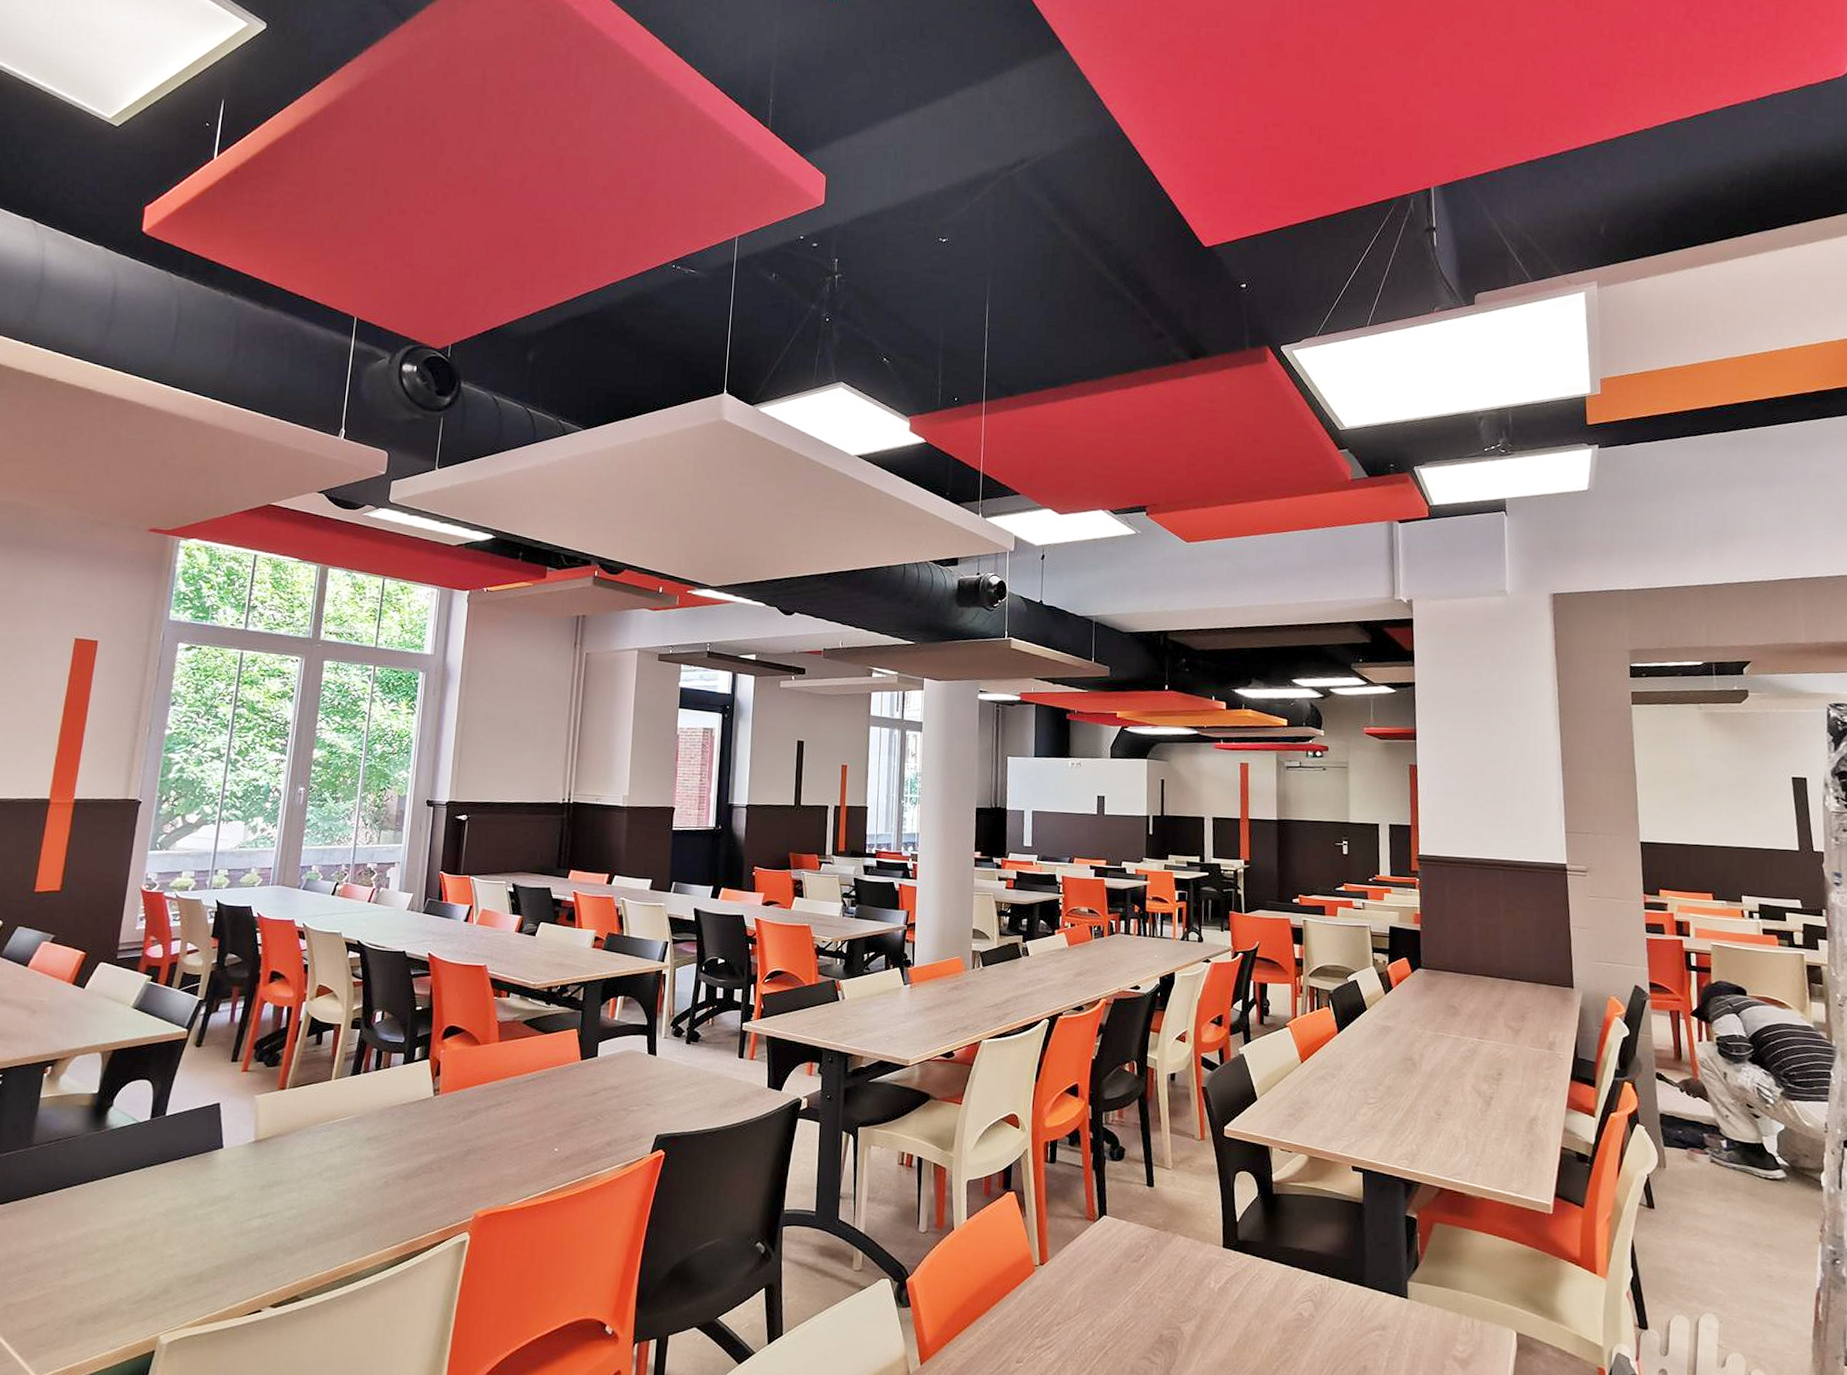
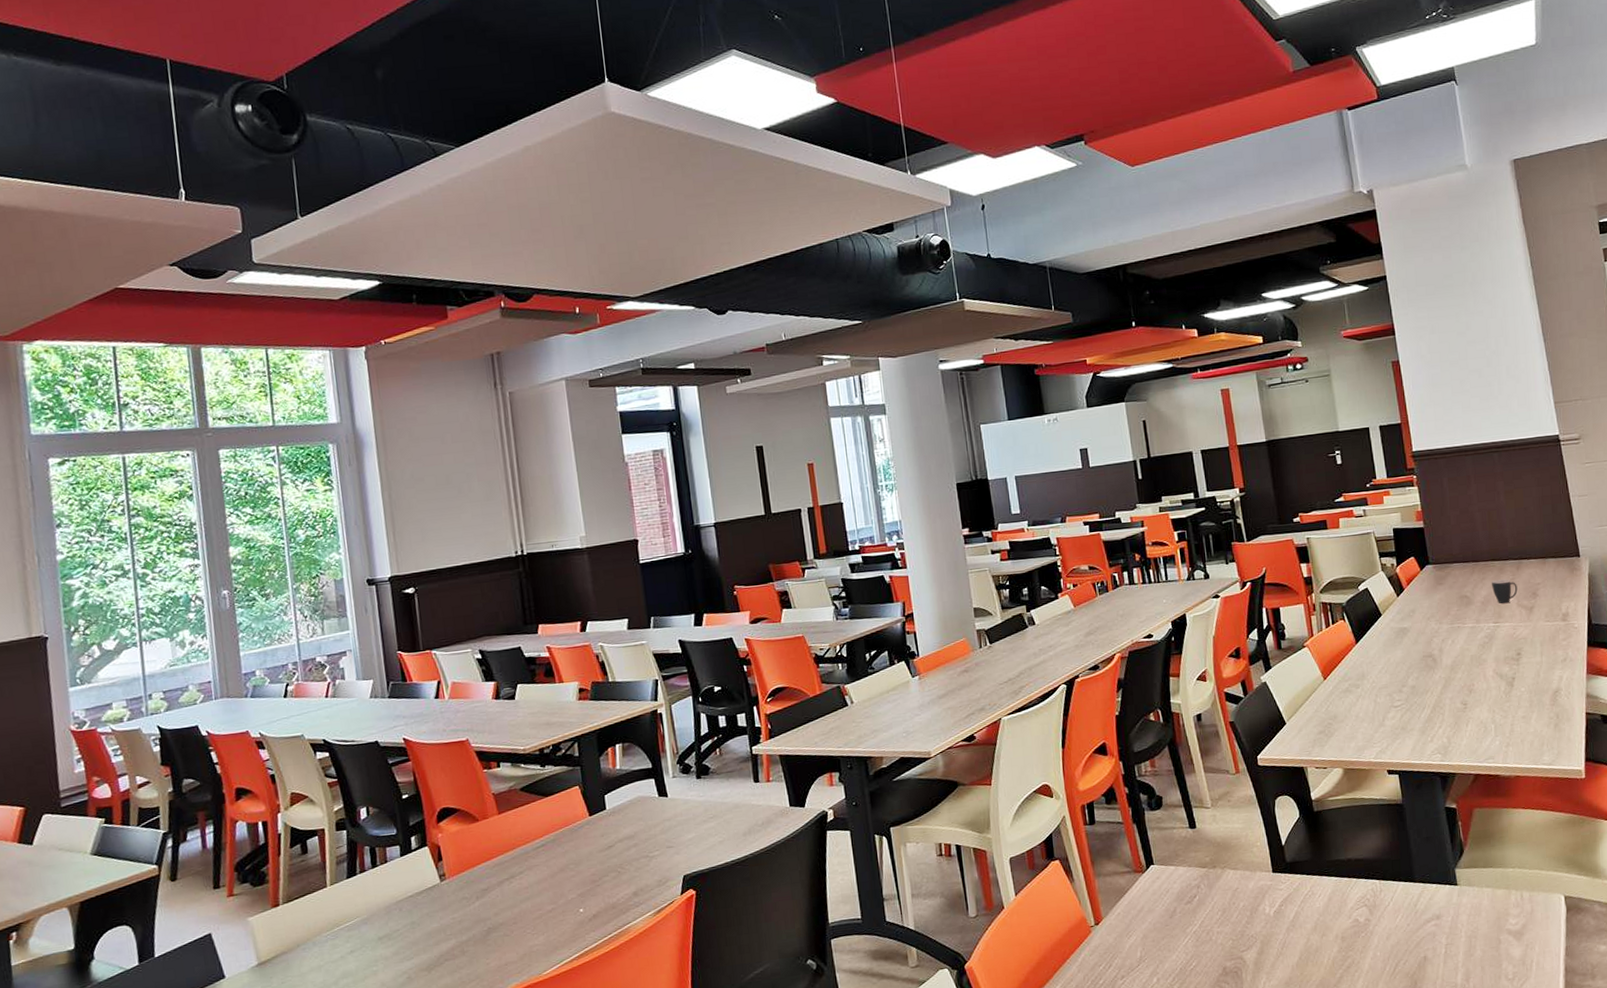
mug: none [1480,996,1507,1021] -> present [1491,579,1518,603]

